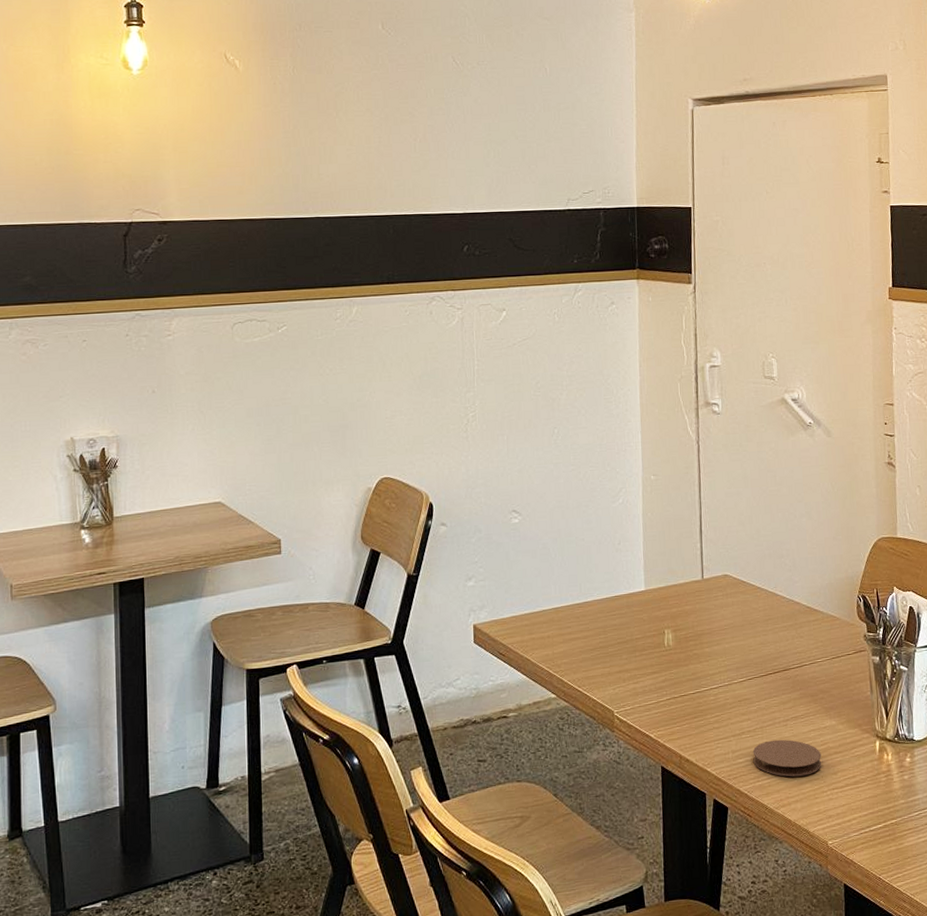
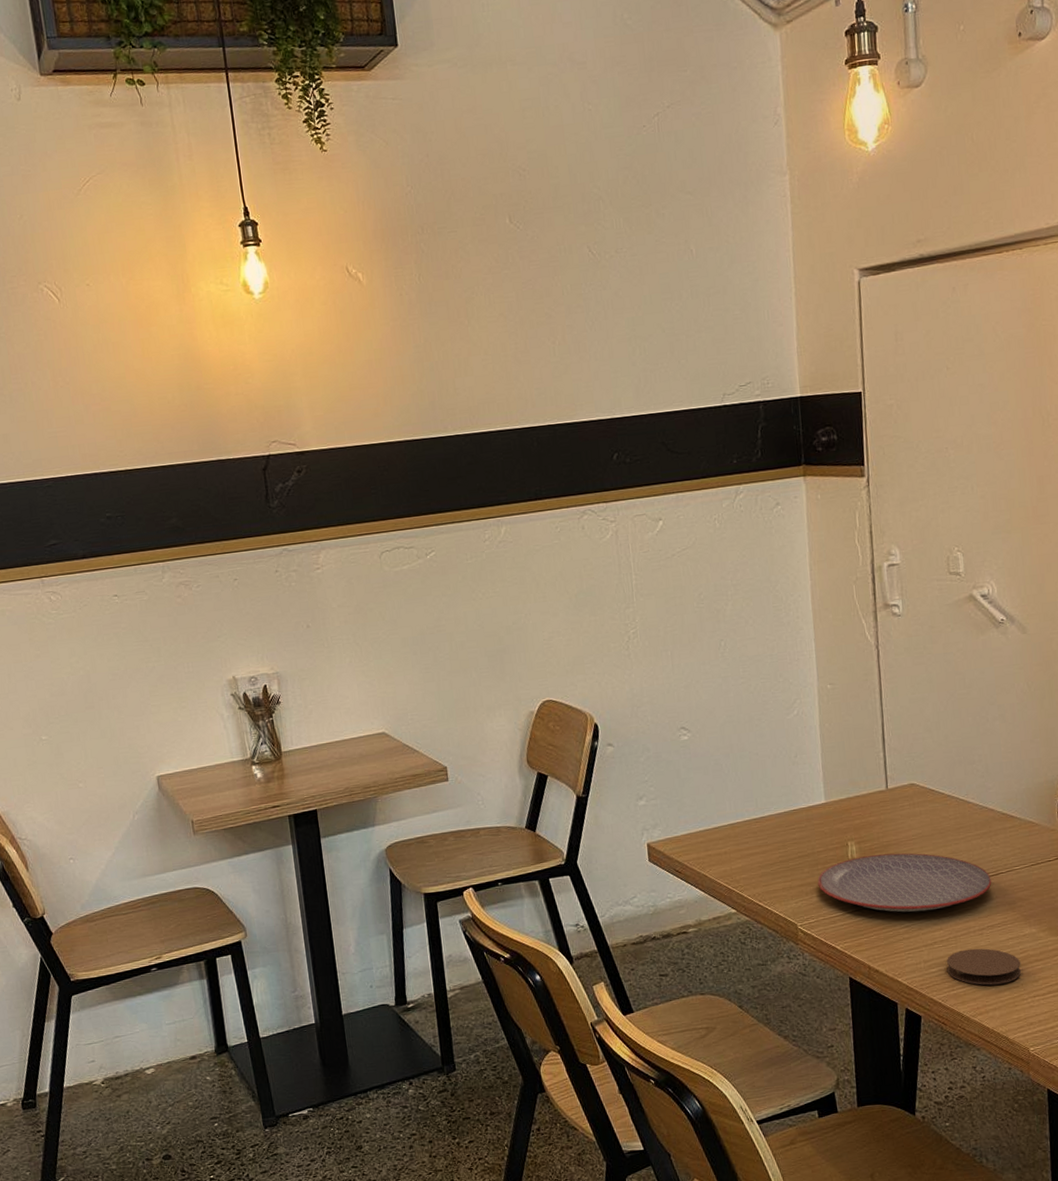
plate: none [635,642,796,702] -> present [817,853,992,912]

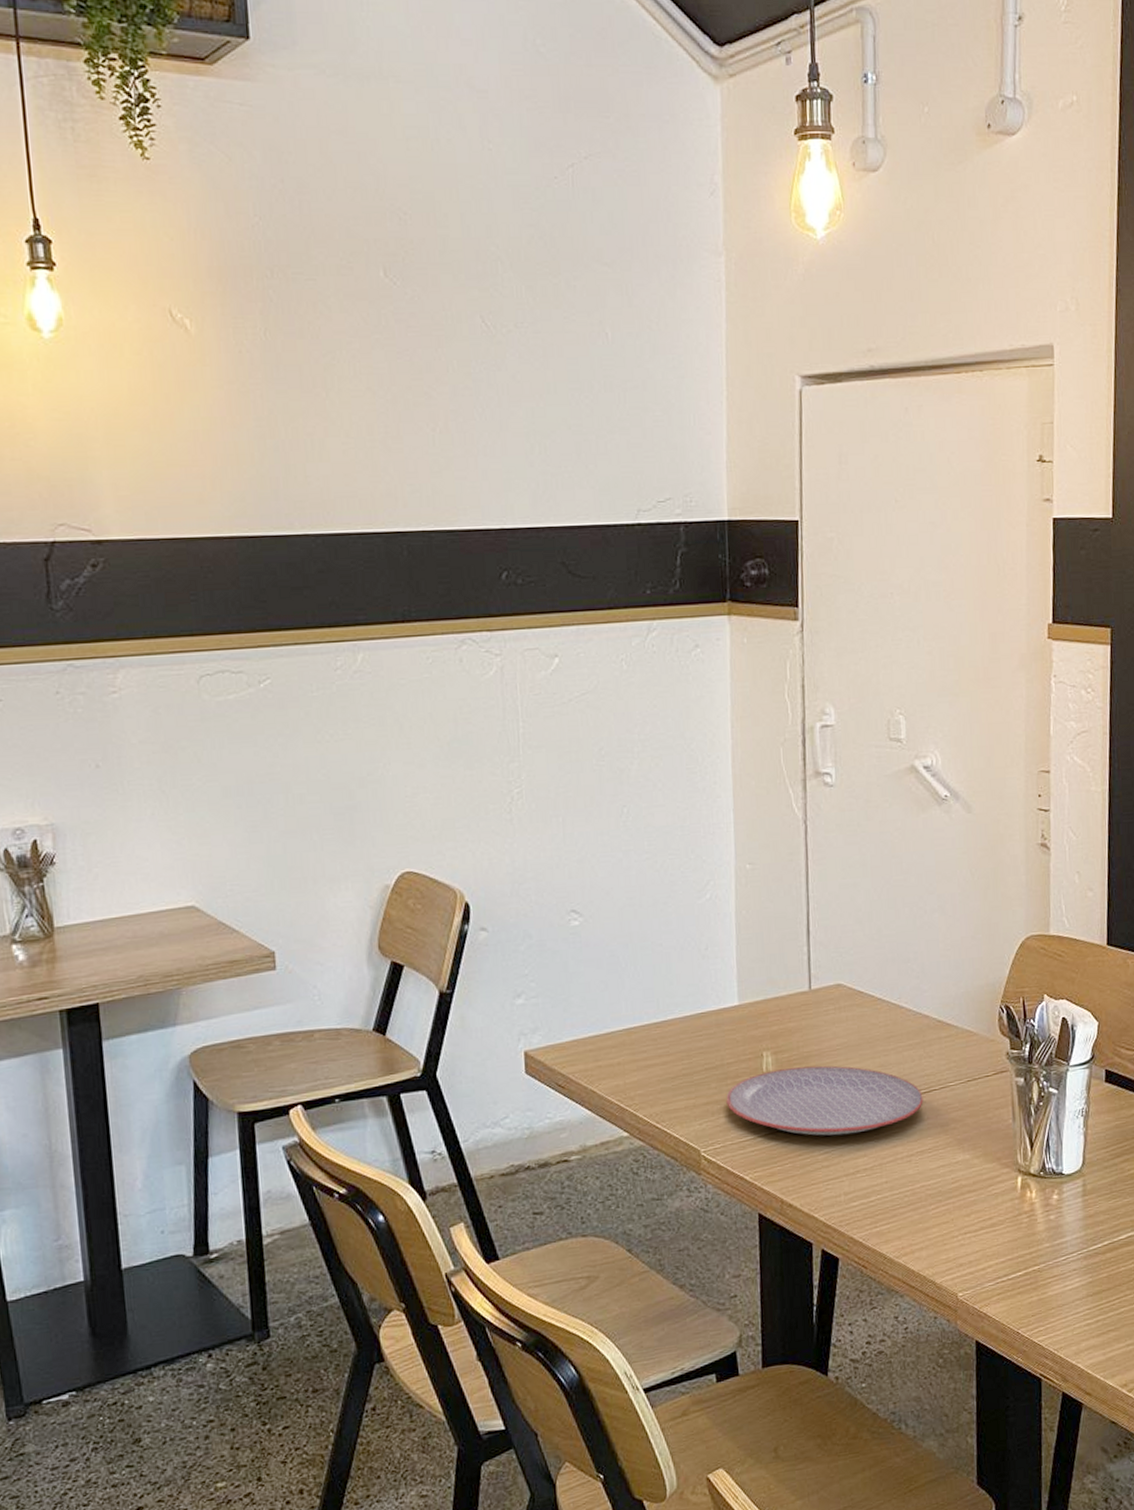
coaster: present [946,948,1021,986] -> none [869,1177,952,1221]

